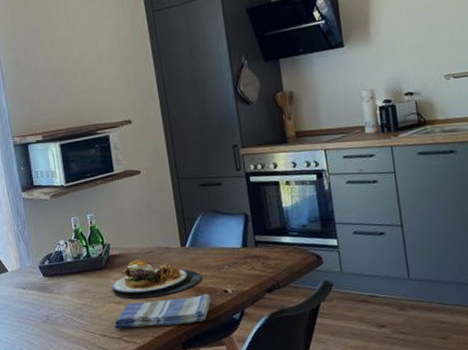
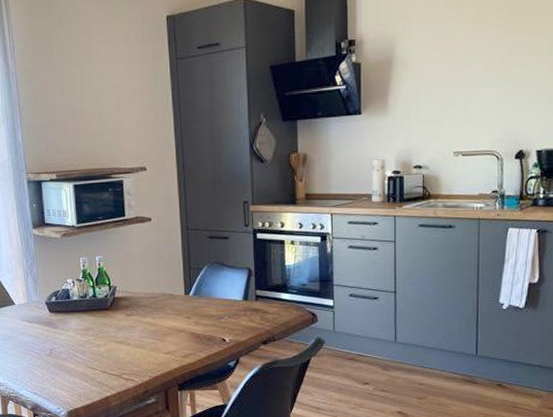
plate: present [112,259,201,298] -> none [116,303,201,339]
dish towel: present [114,294,211,329] -> none [115,341,209,367]

